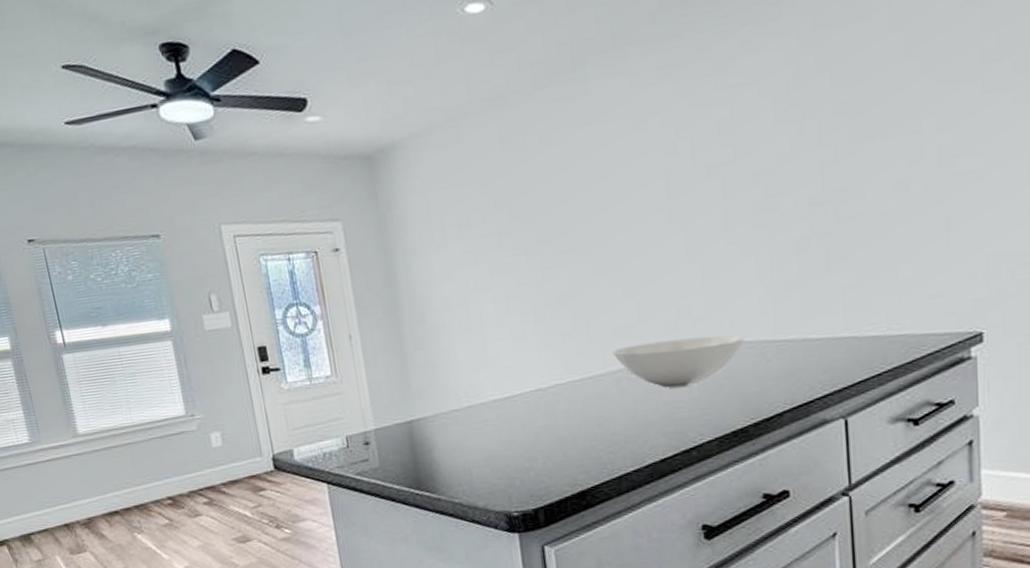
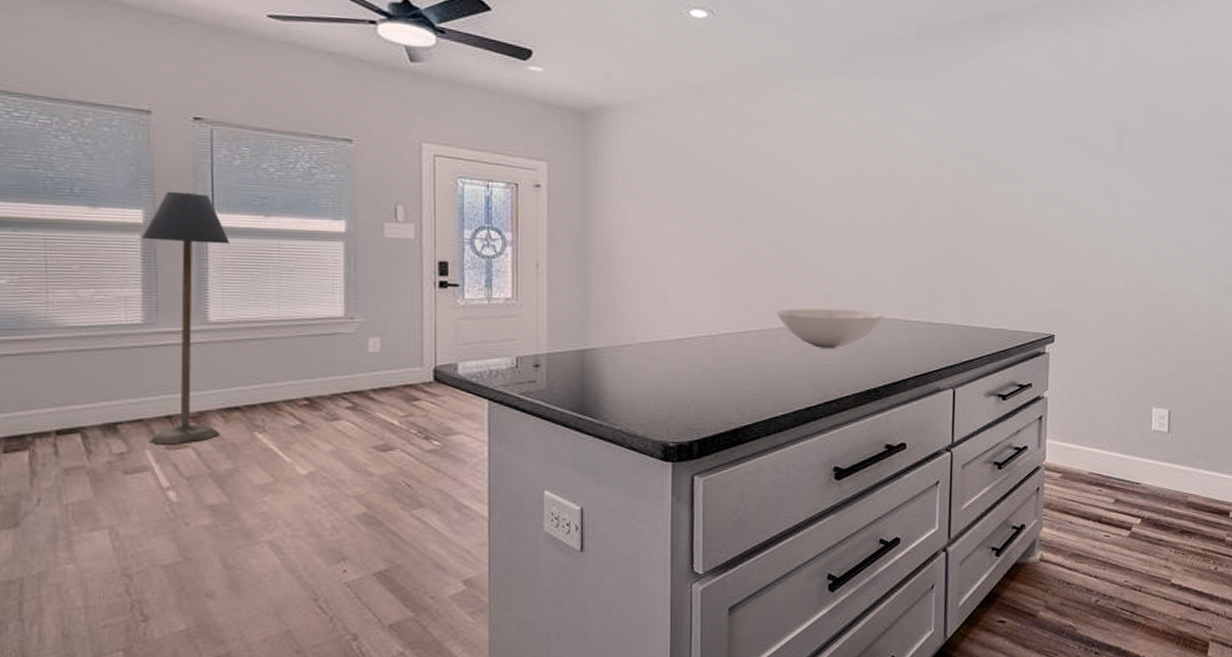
floor lamp: none [12,313,108,551] -> present [141,191,230,445]

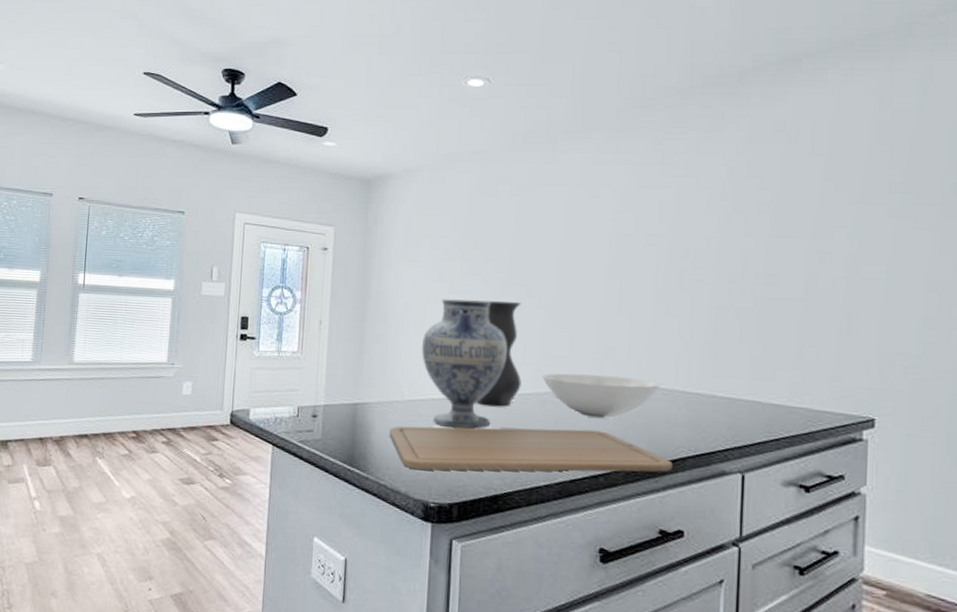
floor lamp: present [141,191,230,445] -> none [26,256,93,463]
chopping board: none [622,360,896,412] -> present [389,426,673,473]
ceramic jug: none [654,239,742,367] -> present [422,299,508,429]
vase: none [714,240,757,344] -> present [478,301,522,407]

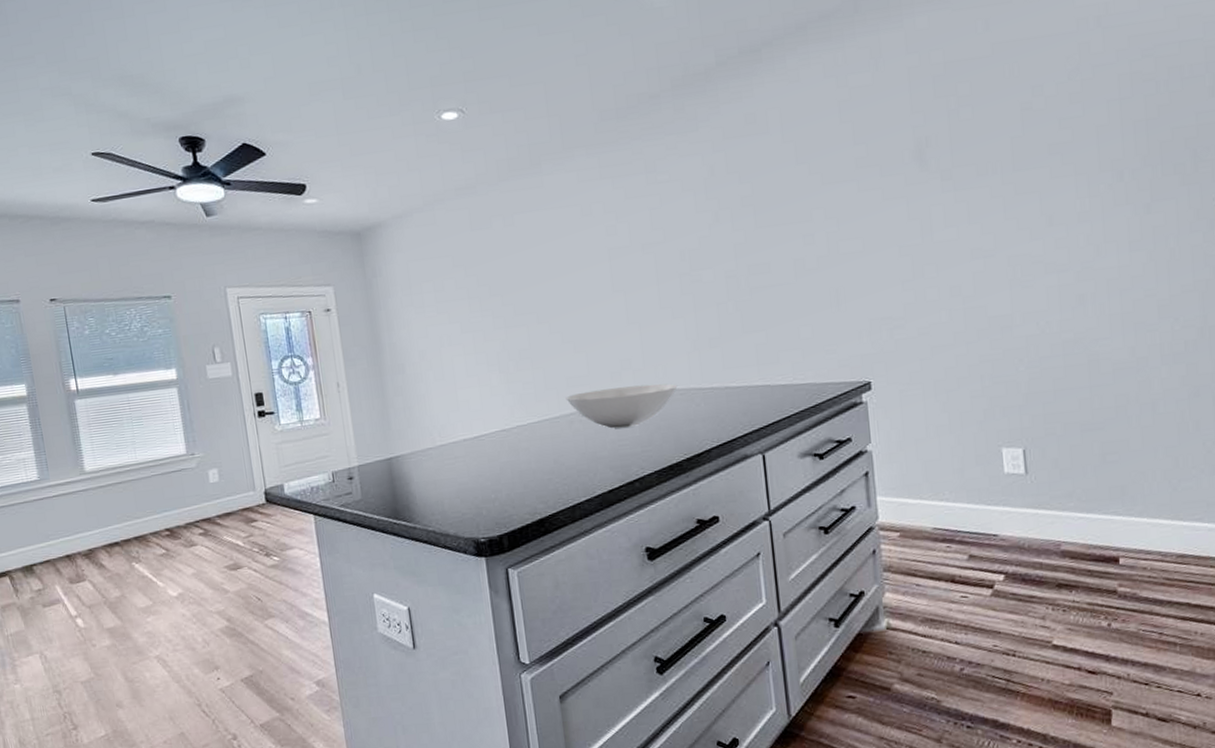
chopping board: present [389,426,673,473] -> none [427,439,700,510]
ceramic jug: present [422,299,508,429] -> none [444,334,529,464]
vase: present [478,301,522,407] -> none [501,331,548,437]

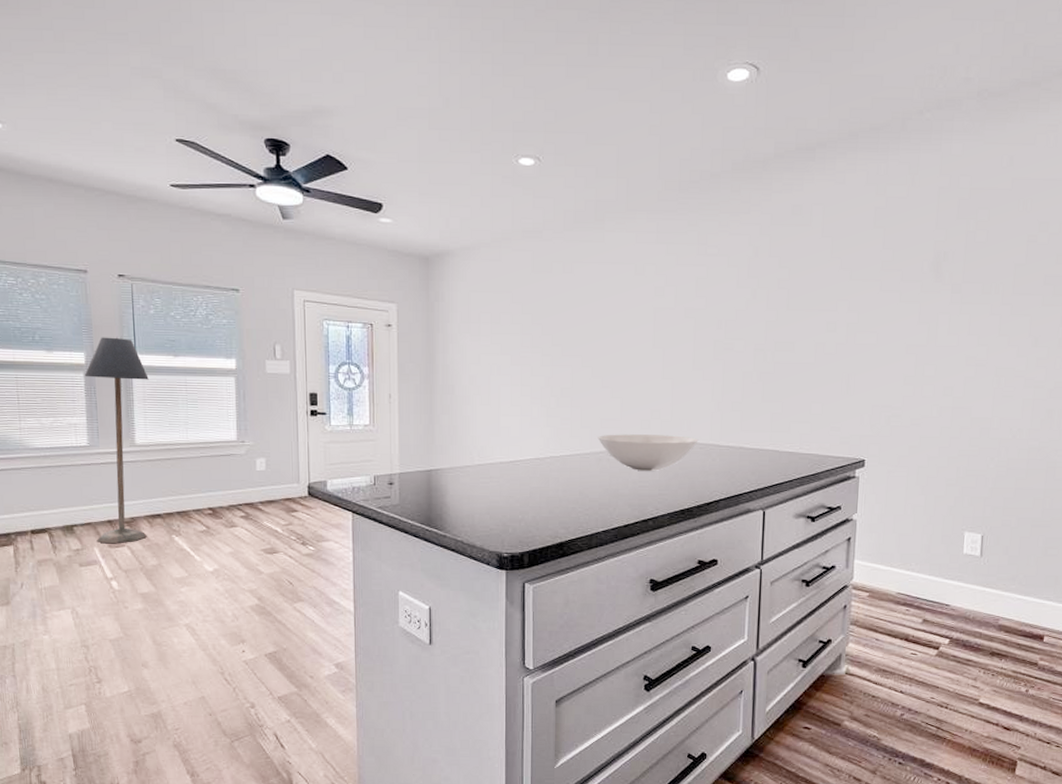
floor lamp: none [27,363,107,580] -> present [84,337,149,544]

